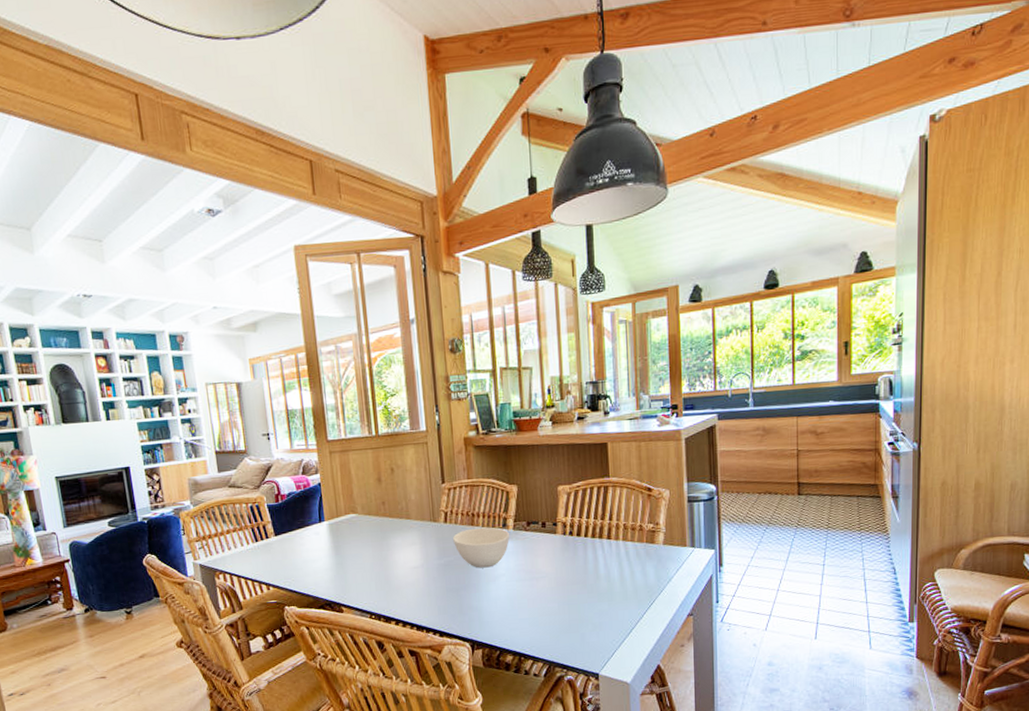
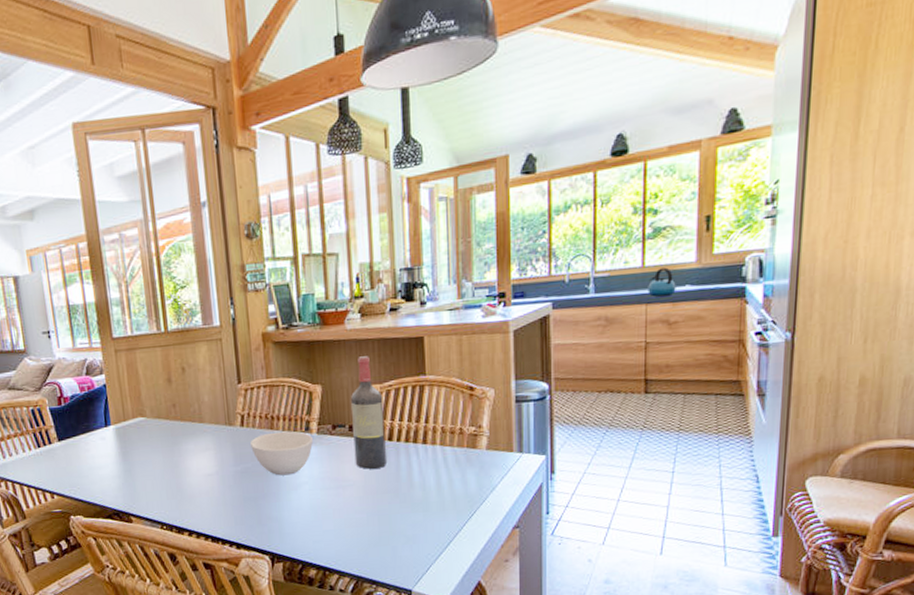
wine bottle: none [542,459,576,562] -> present [350,356,388,469]
kettle: none [798,385,822,411] -> present [648,267,676,297]

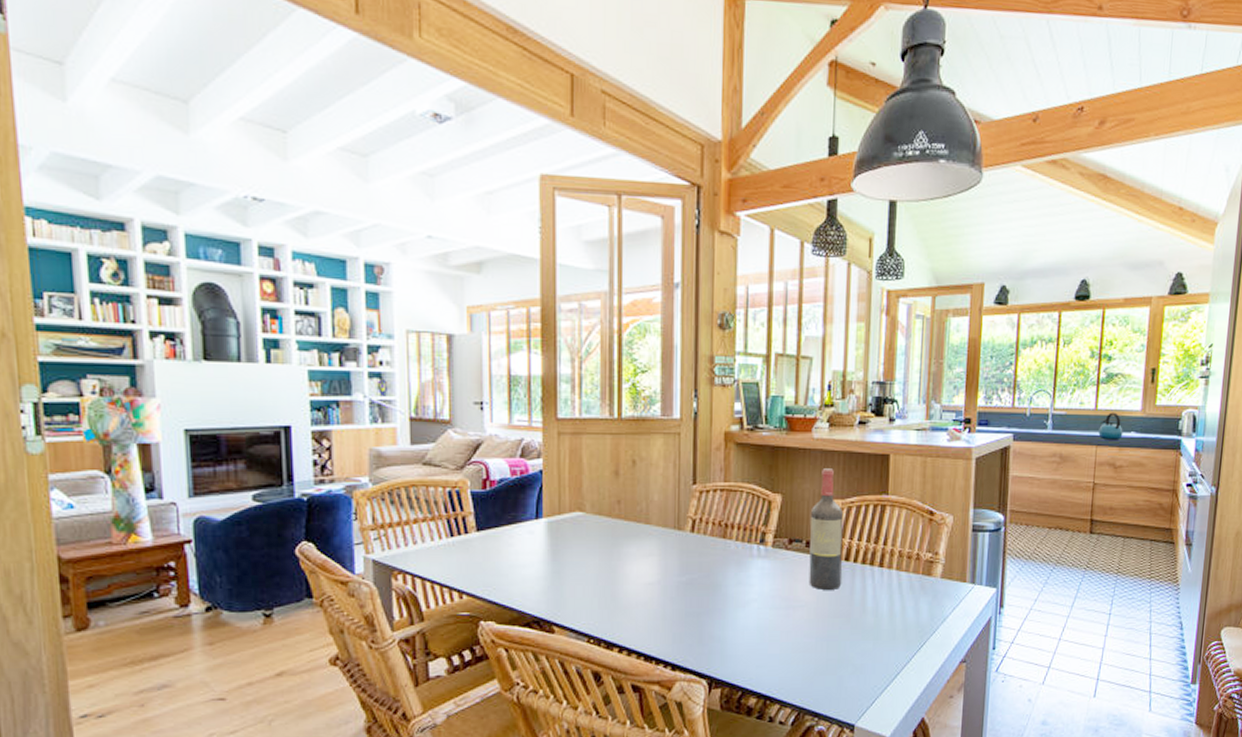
bowl: present [251,431,314,476] -> none [700,541,768,590]

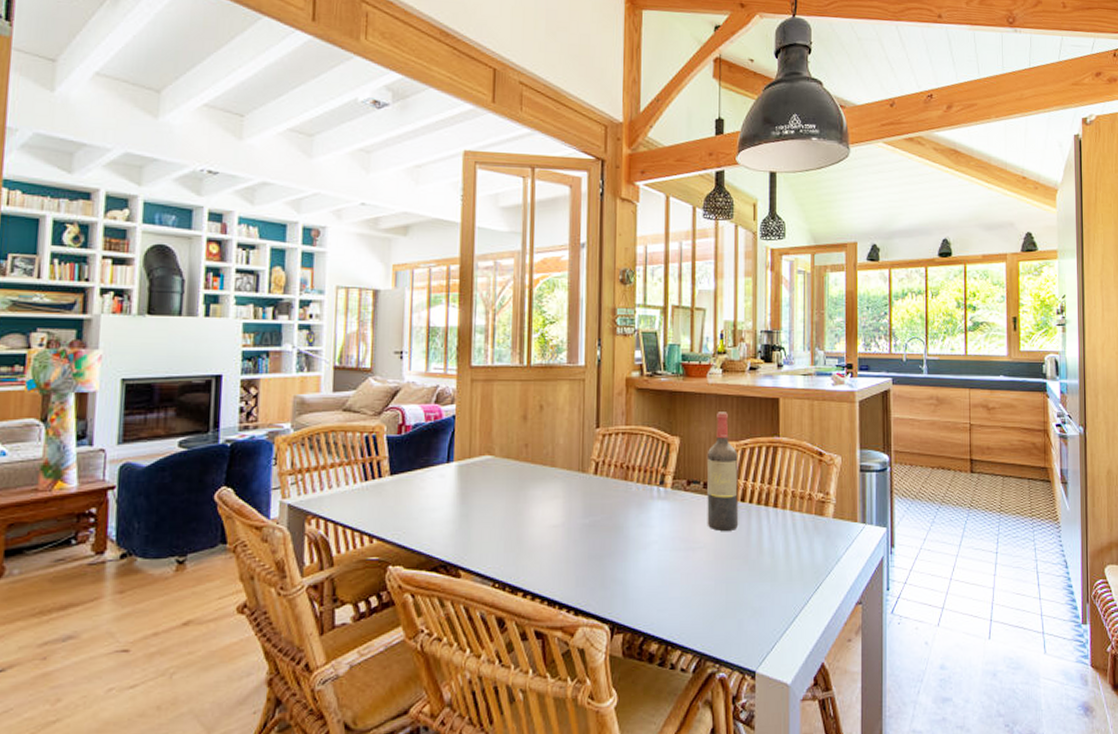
kettle: present [1098,412,1123,440] -> none [970,357,993,383]

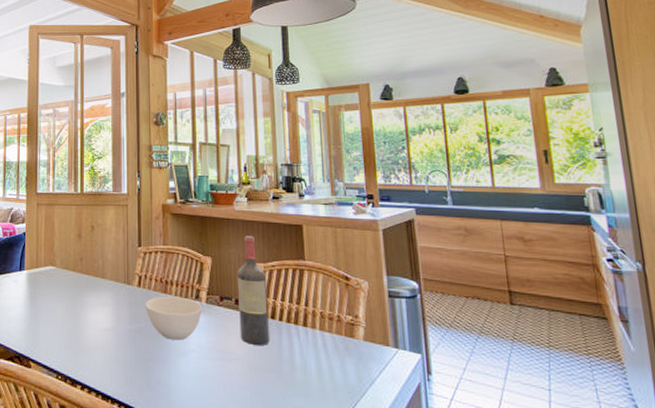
bowl: none [602,483,668,532] -> present [146,296,203,341]

